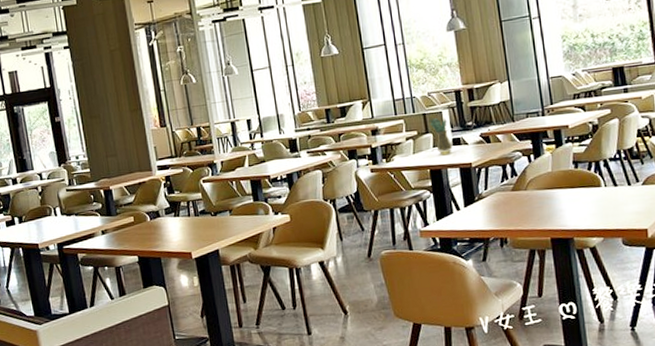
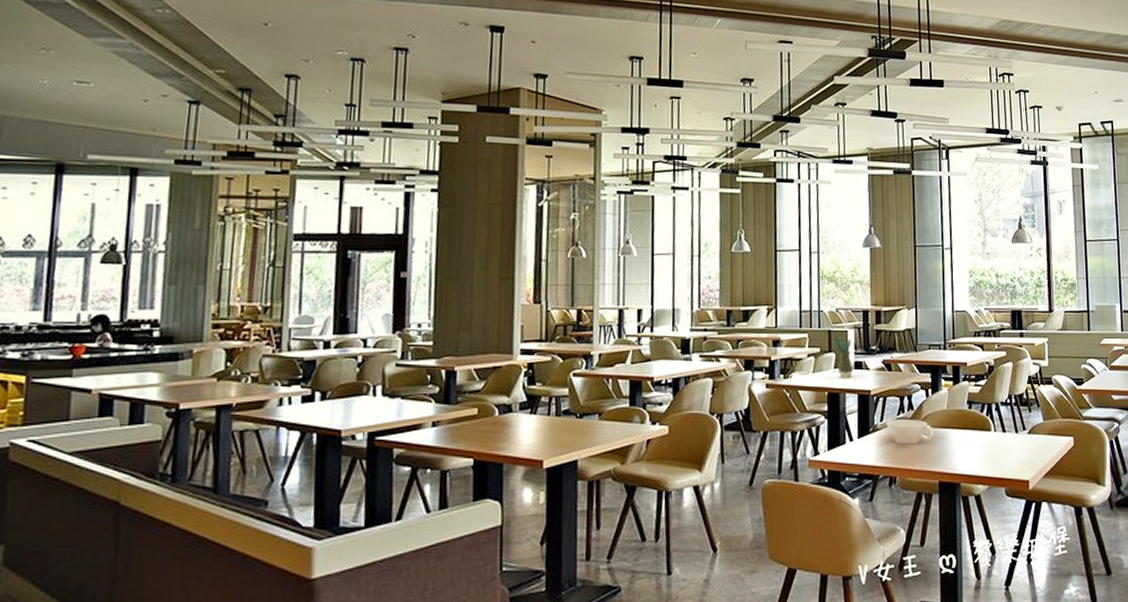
cup: none [491,184,540,208] -> present [886,419,933,444]

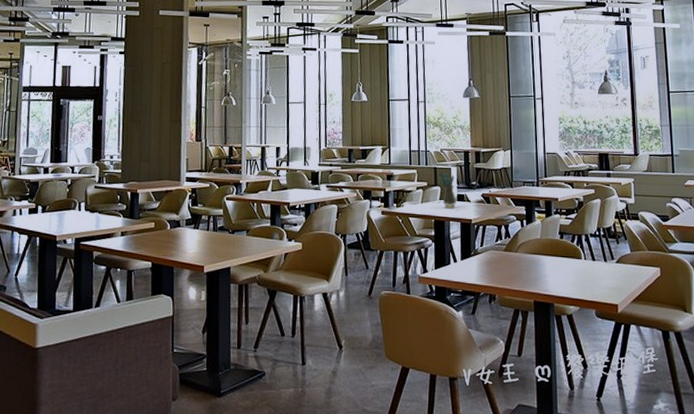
cup: present [886,419,933,444] -> none [486,245,528,268]

